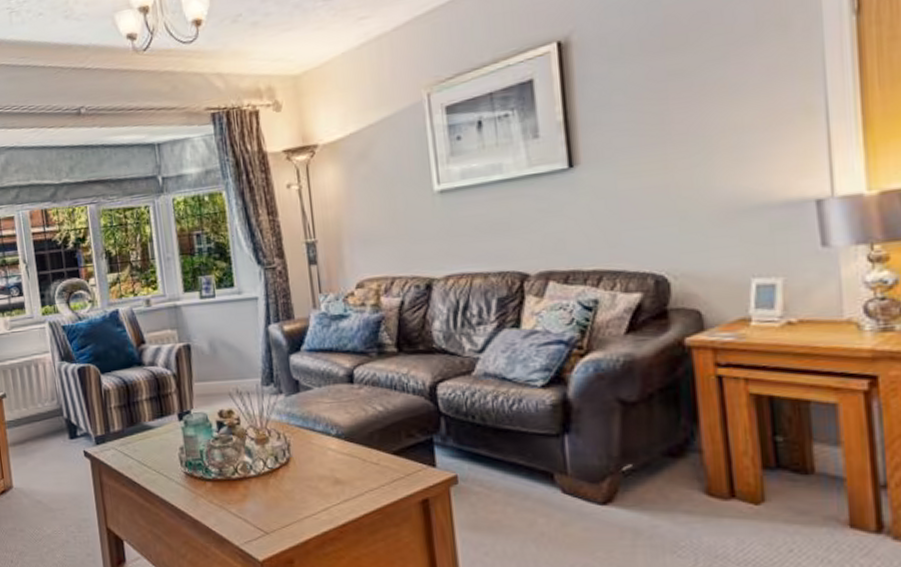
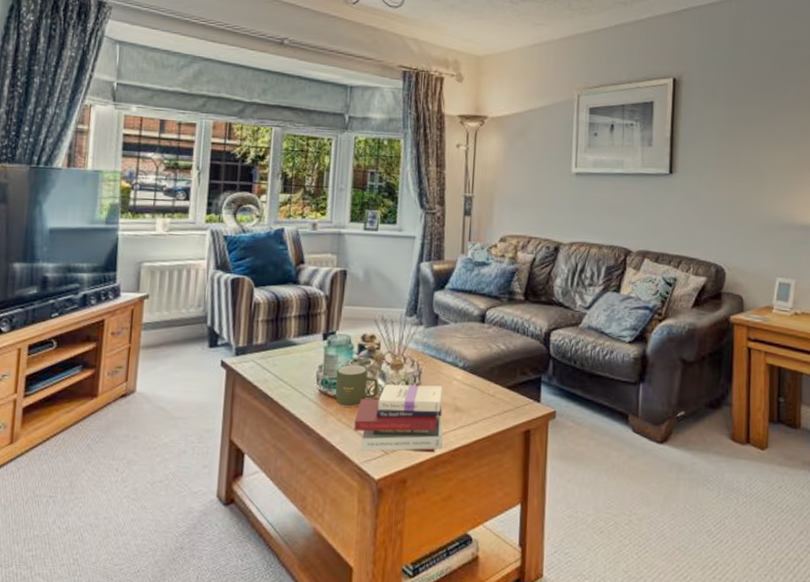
mug: none [198,443,246,488] -> present [335,364,378,407]
books: none [226,458,328,533] -> present [354,384,443,453]

